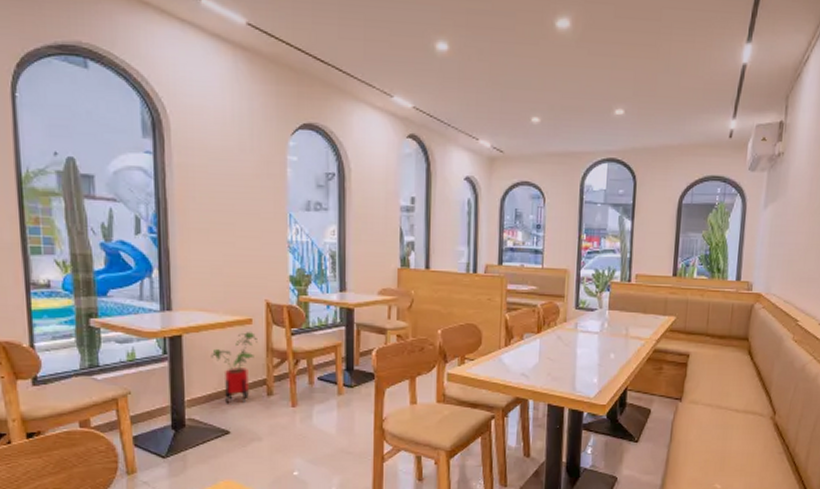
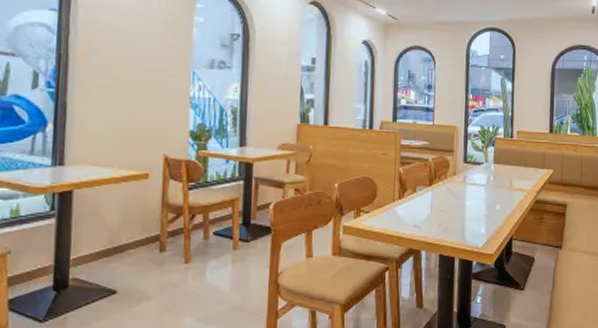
house plant: present [210,332,257,404] -> none [102,187,153,262]

